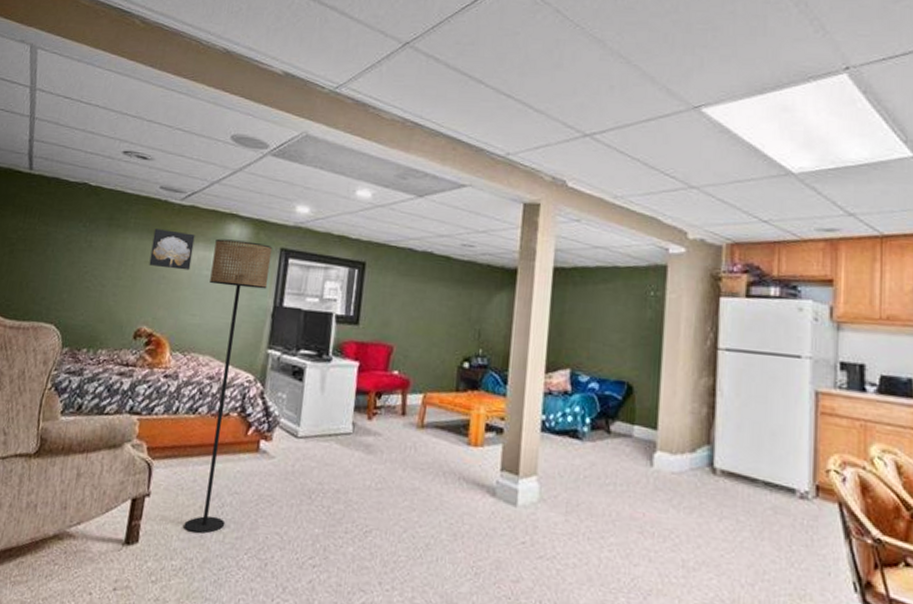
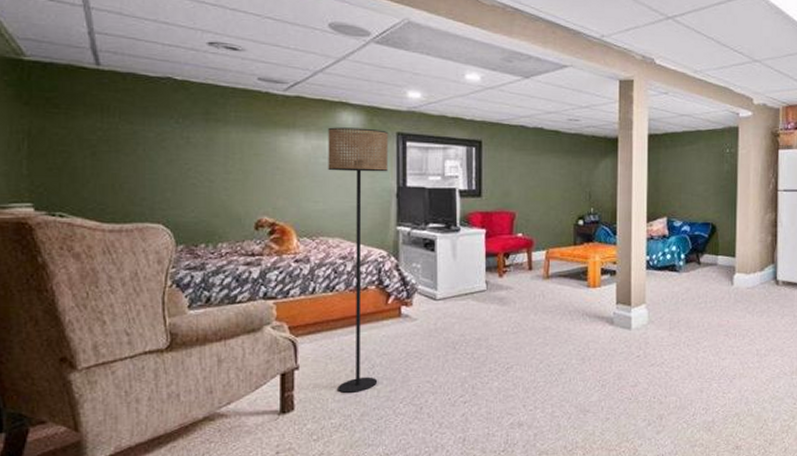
wall art: present [149,229,195,271] -> none [259,121,305,160]

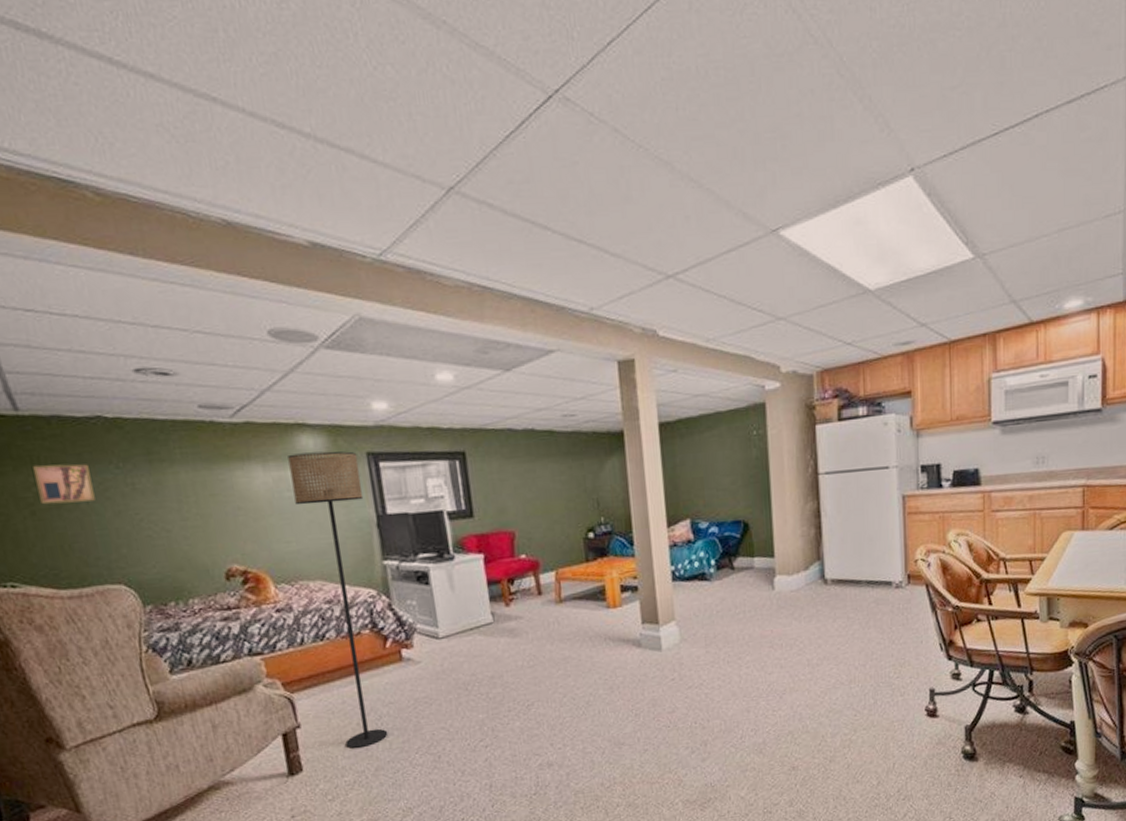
wall art: none [102,112,152,148] -> present [33,464,95,505]

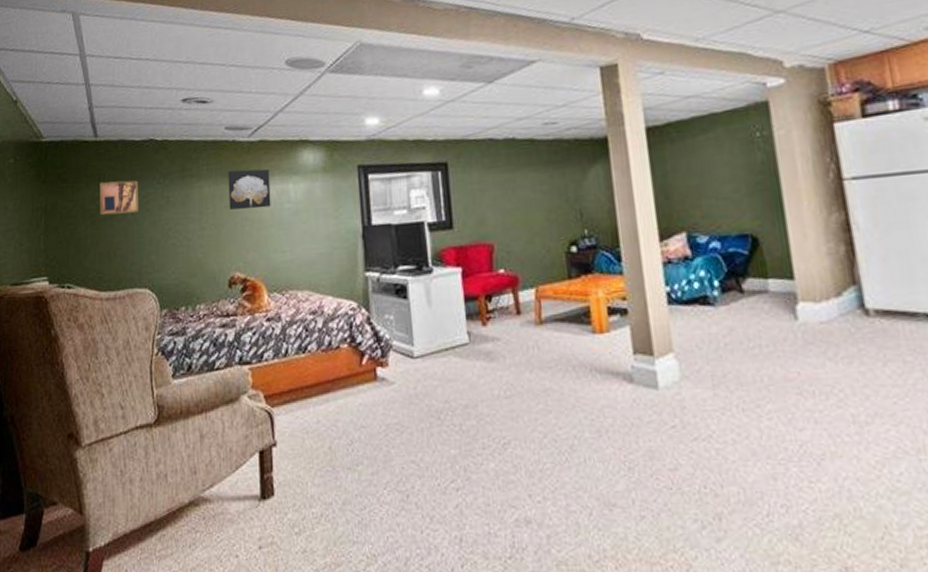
wall art: none [208,454,268,498] -> present [228,168,271,210]
floor lamp: present [288,451,388,749] -> none [291,164,358,477]

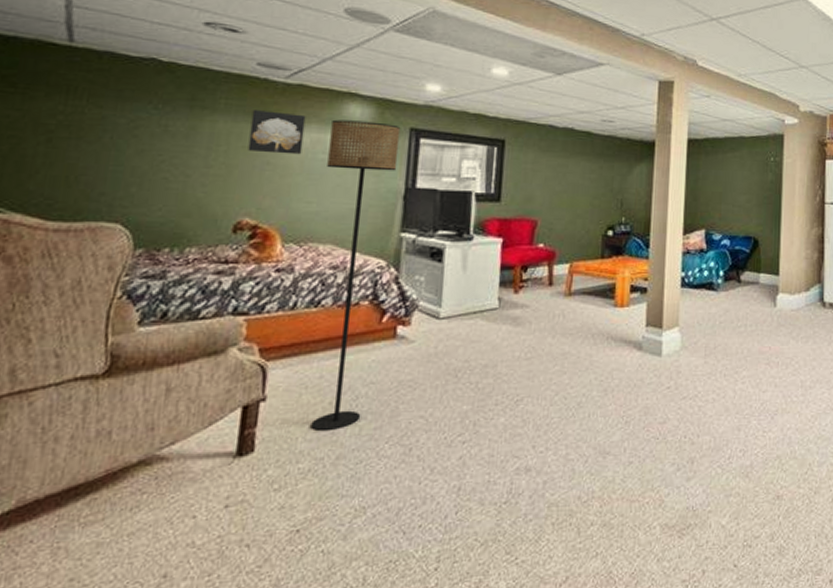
wall art: present [99,180,139,216] -> none [62,94,126,136]
floor lamp: none [291,164,358,477] -> present [310,119,401,432]

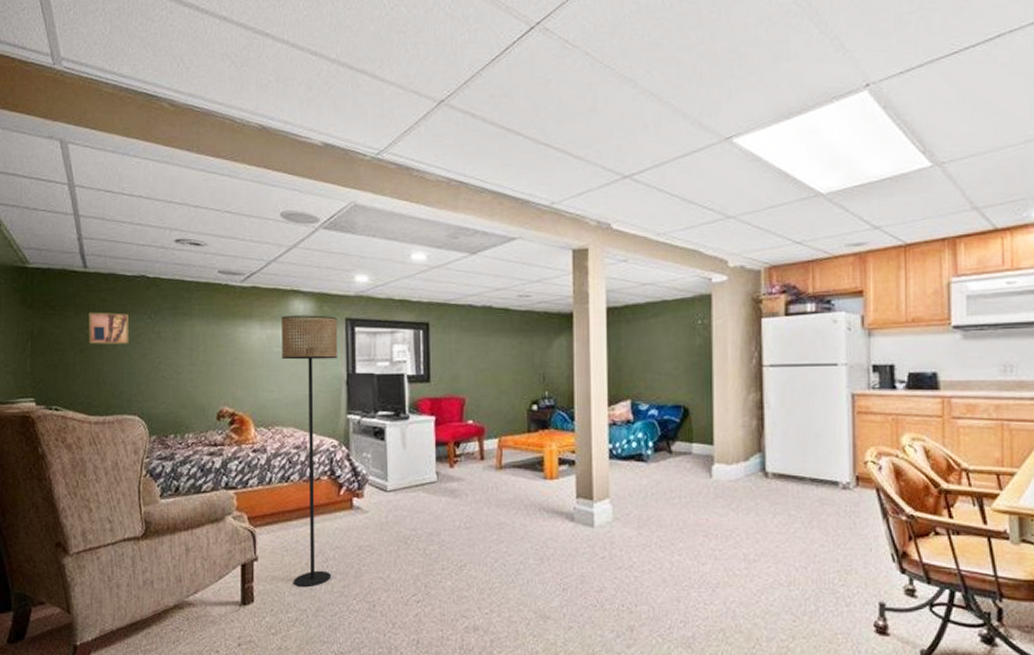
wall art: none [62,94,126,136] -> present [89,312,129,344]
wall art: present [248,110,306,155] -> none [220,312,261,350]

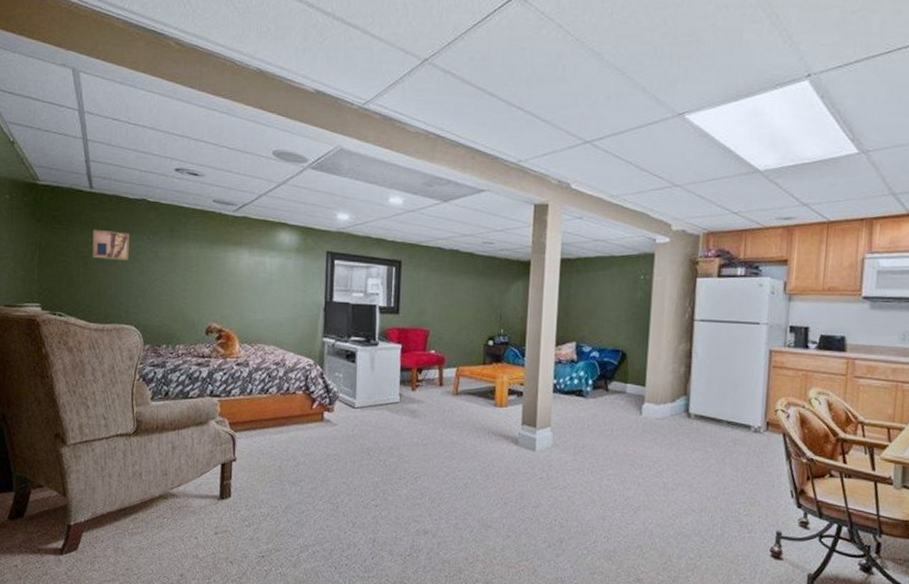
floor lamp: present [281,315,338,588] -> none [267,245,320,488]

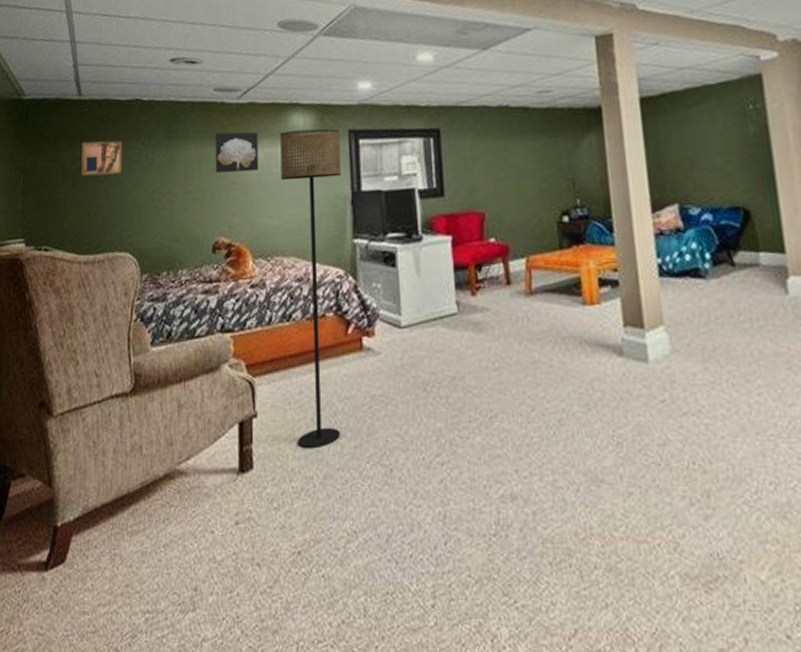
wall art: none [211,238,250,274] -> present [215,131,259,173]
floor lamp: none [267,245,320,488] -> present [280,129,342,449]

